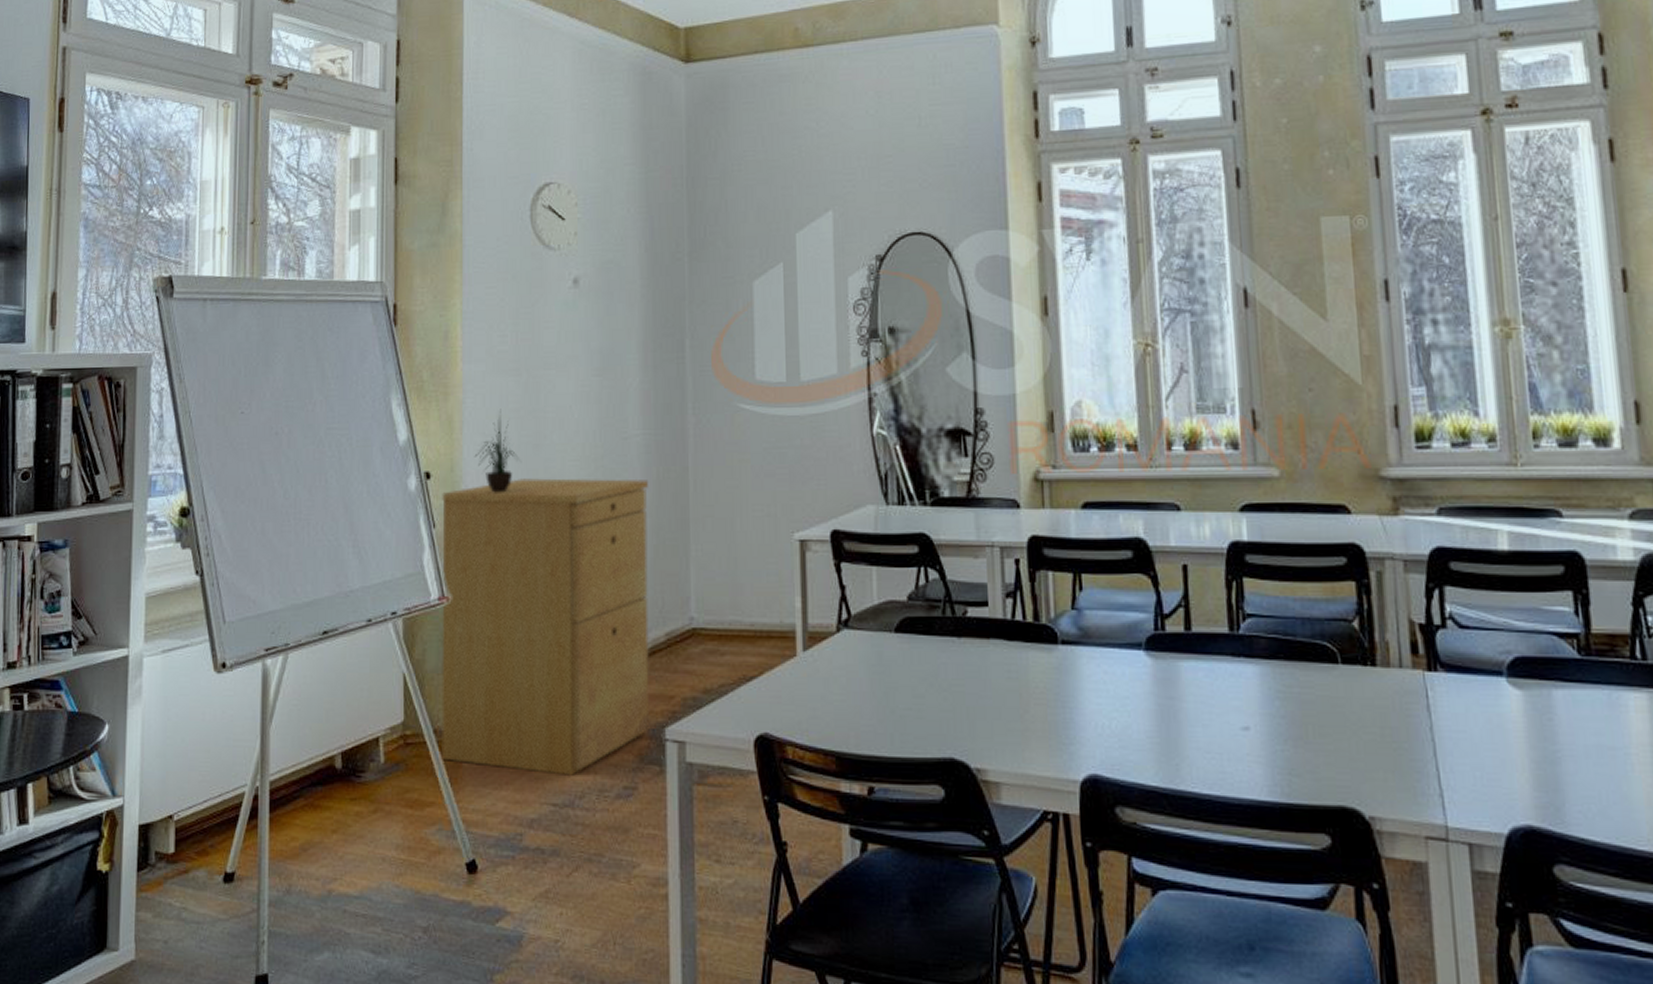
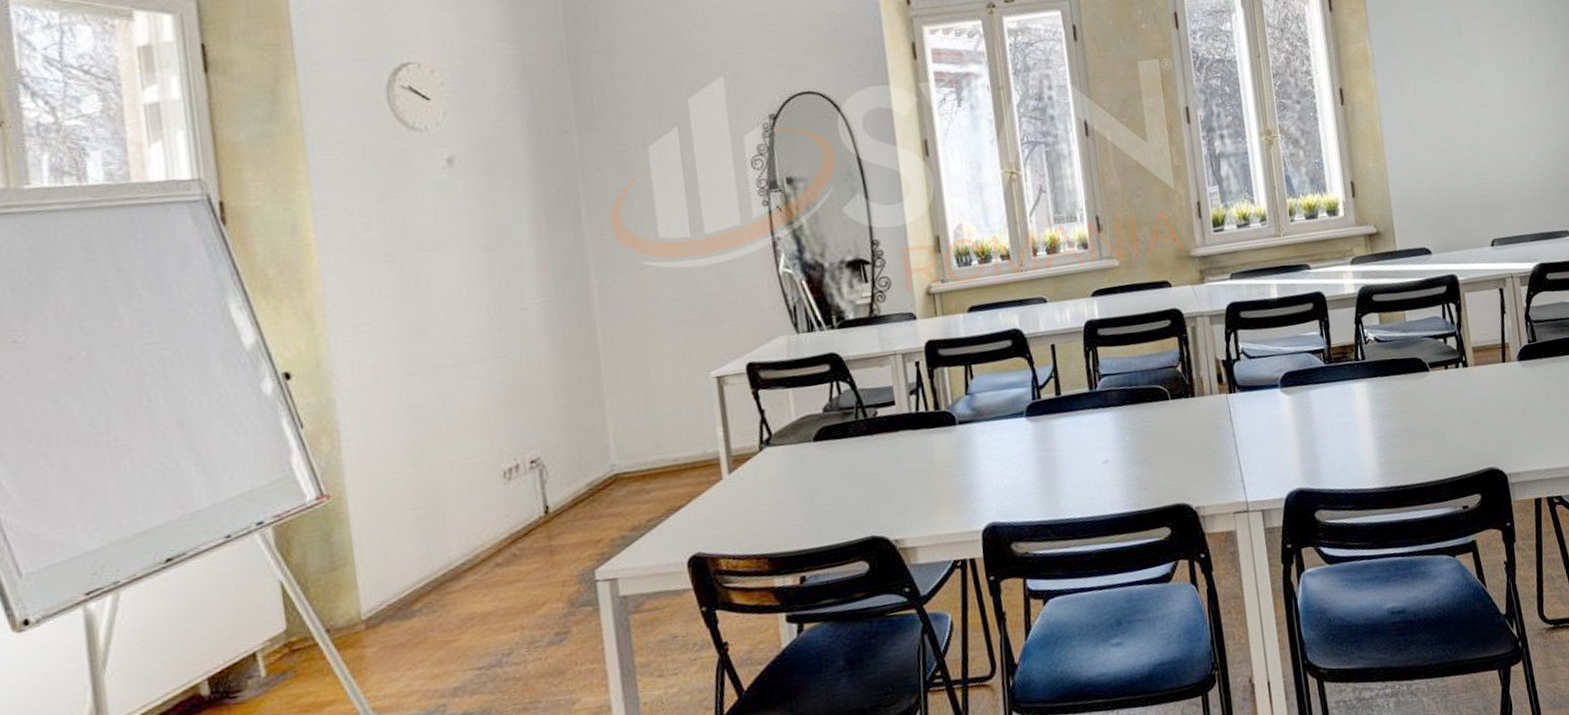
filing cabinet: present [442,478,650,776] -> none [308,345,578,656]
potted plant: present [474,408,519,493] -> none [344,296,401,383]

